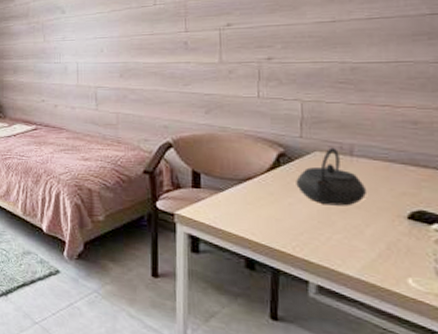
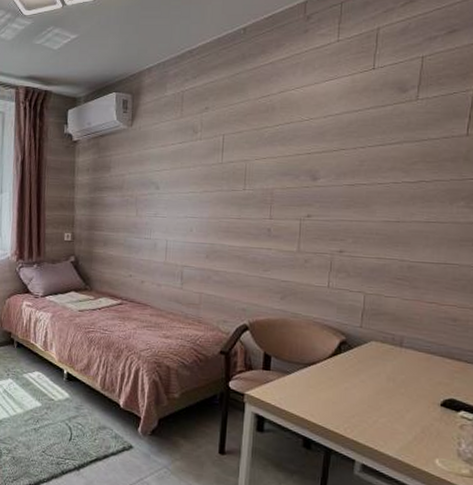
kettle: present [296,147,368,206] -> none [353,338,411,393]

